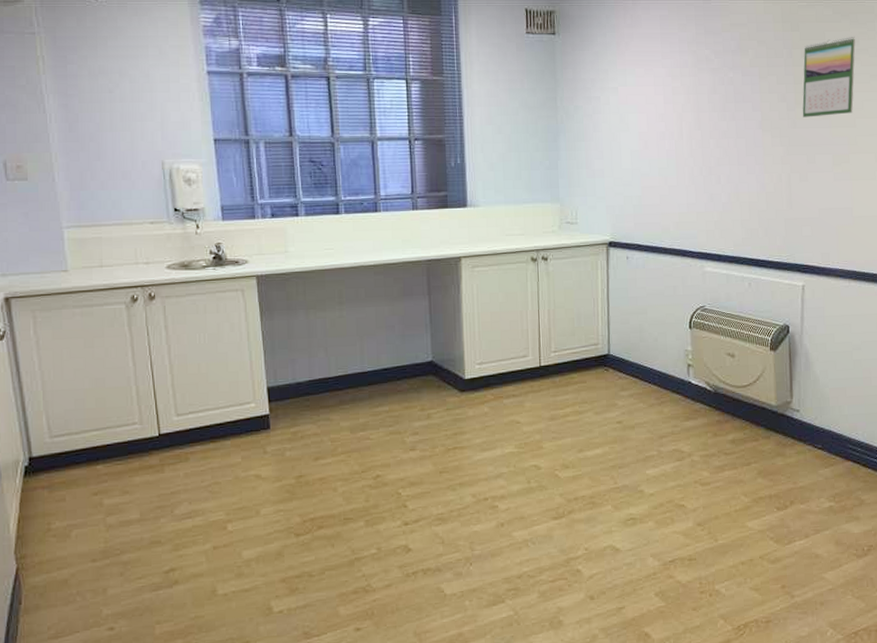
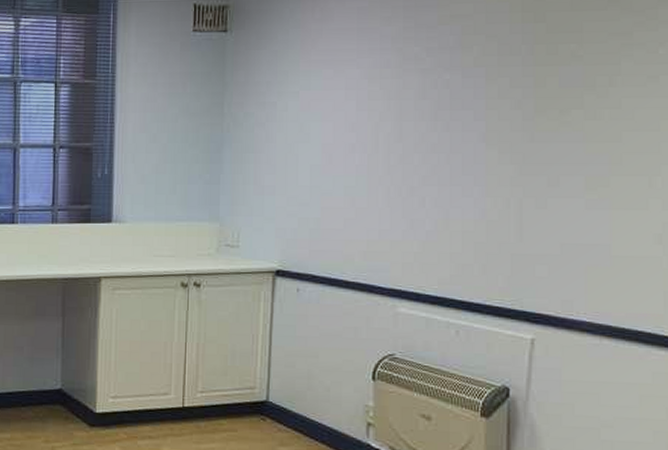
calendar: present [802,37,856,118] -> none [544,28,627,129]

